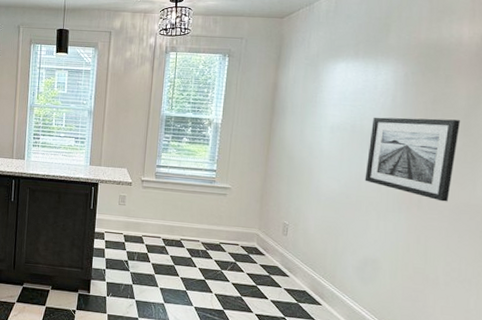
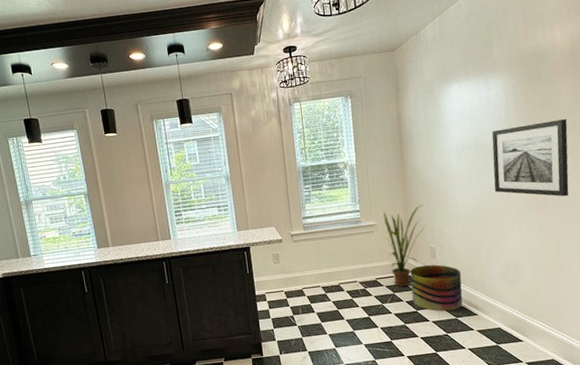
house plant: none [237,177,286,258] -> present [383,205,428,287]
basket: none [254,239,312,294] -> present [410,264,463,312]

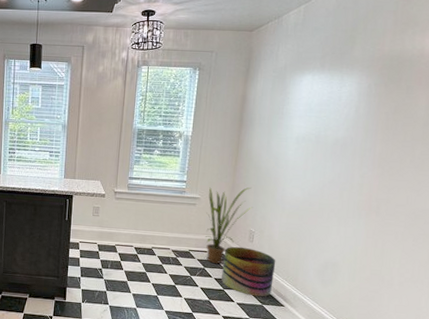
wall art: present [492,119,569,197] -> none [327,127,419,208]

